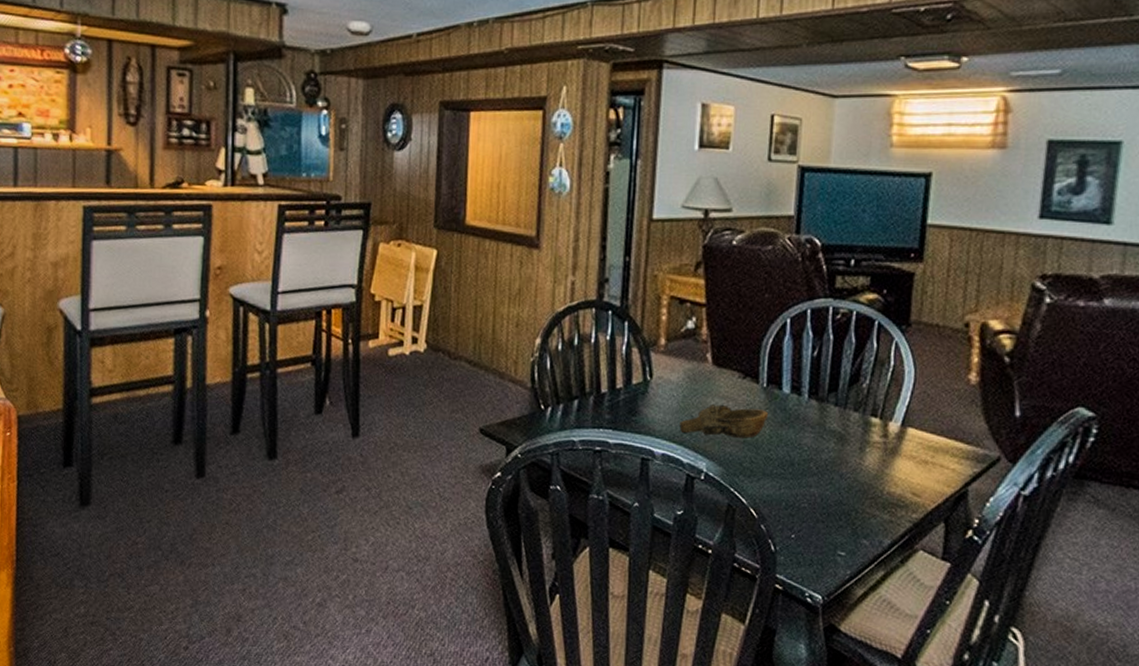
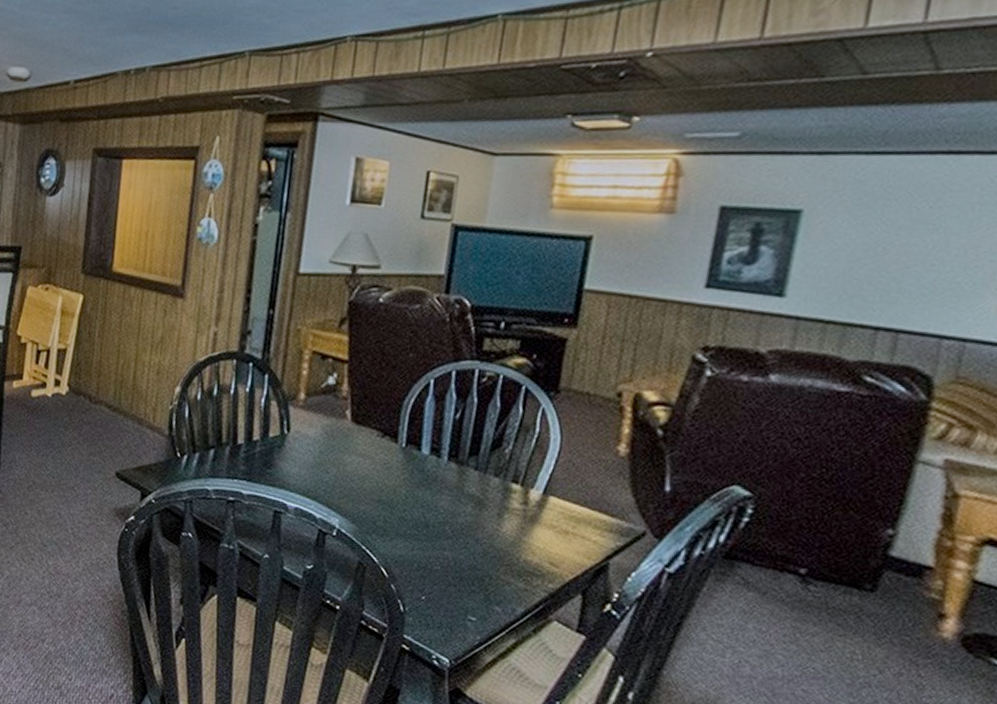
decorative bowl: present [679,404,768,438] -> none [314,461,405,498]

